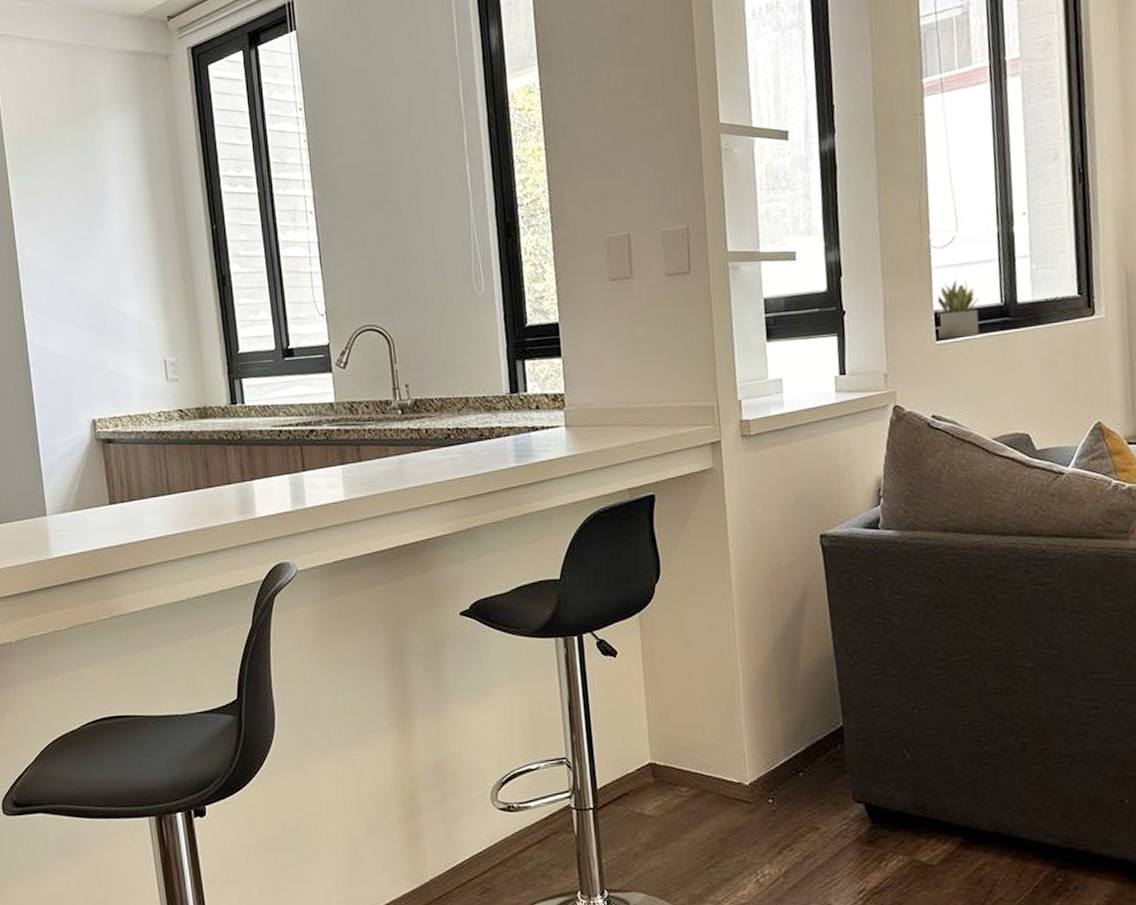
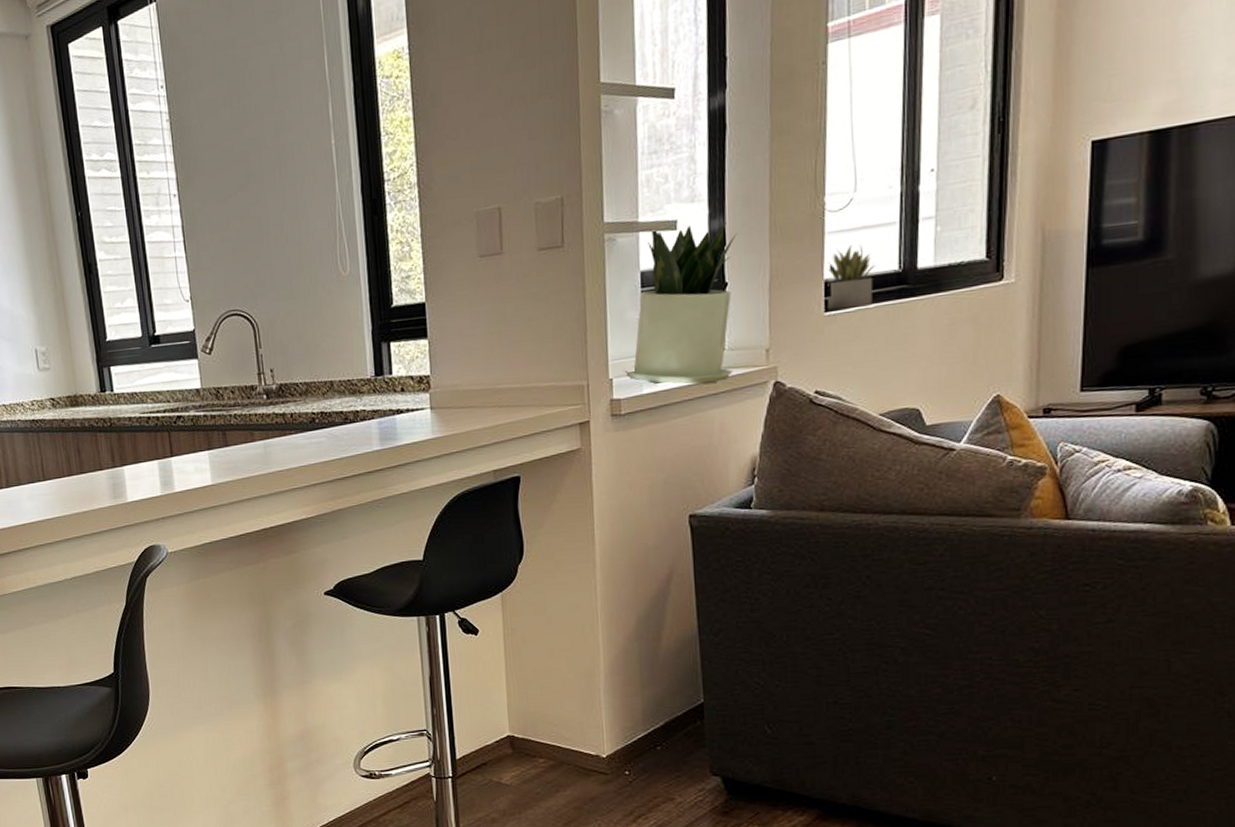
planter: none [752,255,854,407] -> present [624,222,738,385]

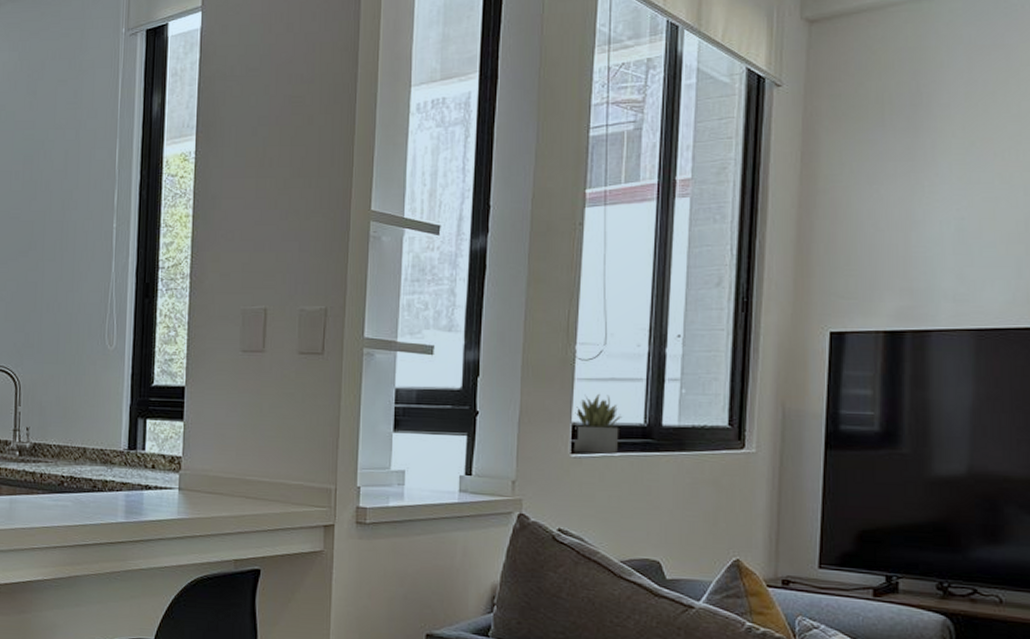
planter: present [624,222,738,385] -> none [372,350,492,506]

